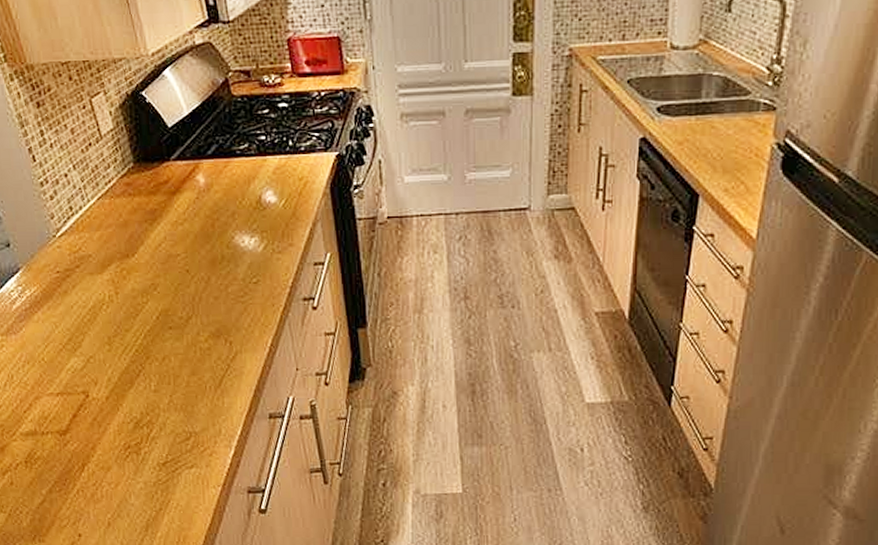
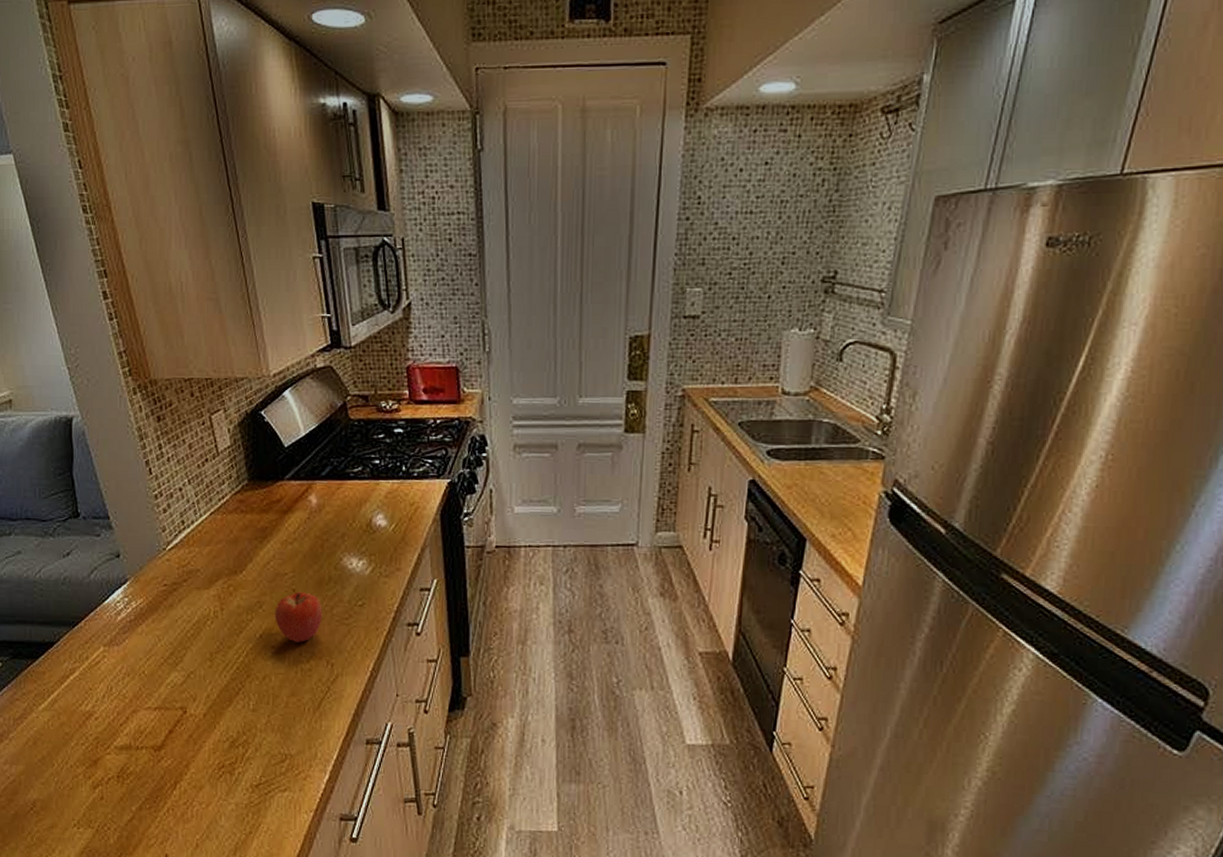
apple: none [169,272,218,322] -> present [275,591,323,643]

